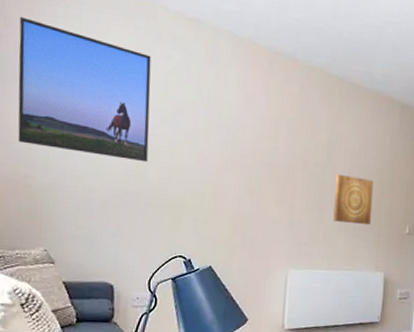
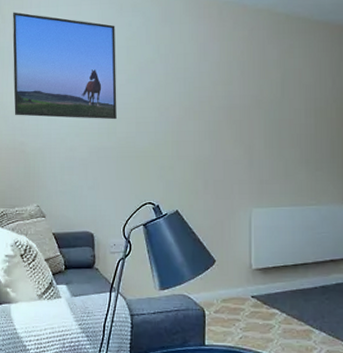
wall art: present [333,174,374,226] -> none [293,108,334,157]

